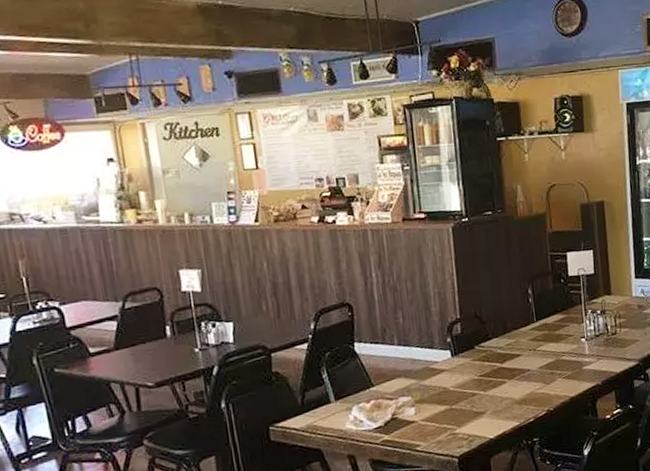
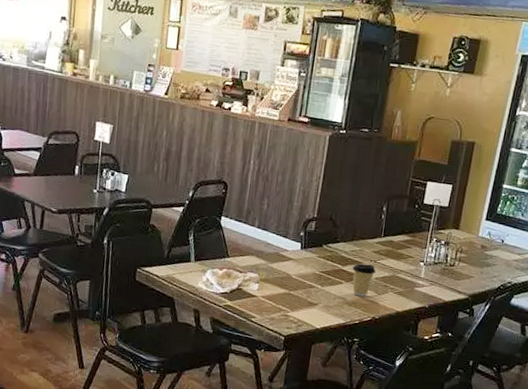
coffee cup: none [512,354,538,392] -> present [352,263,376,297]

